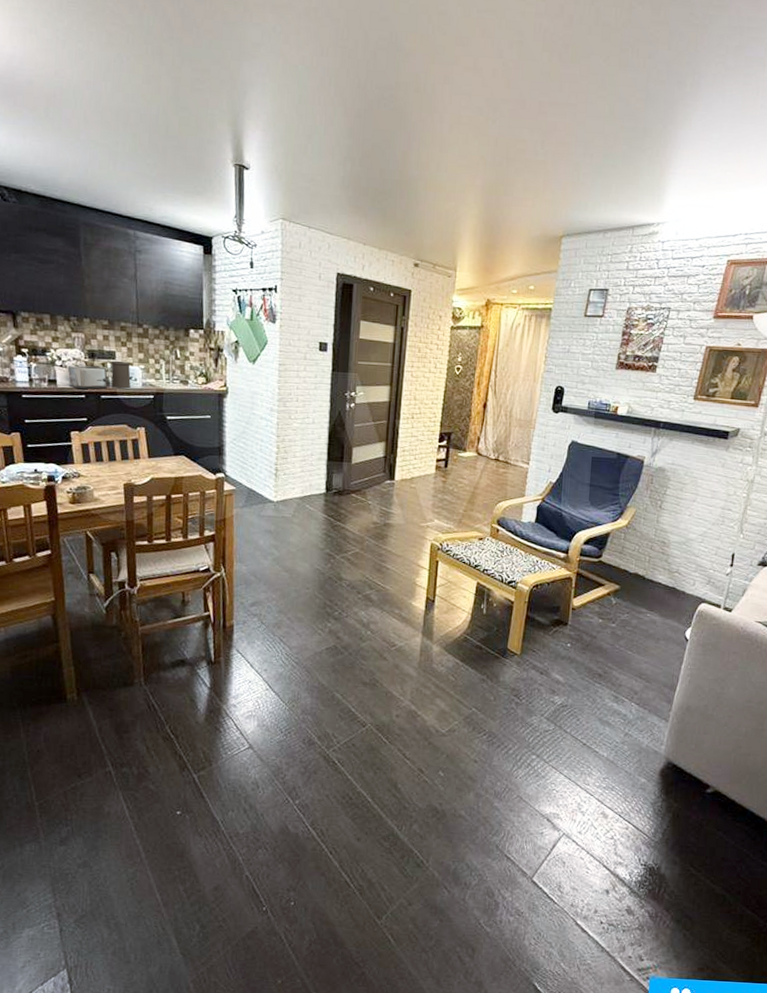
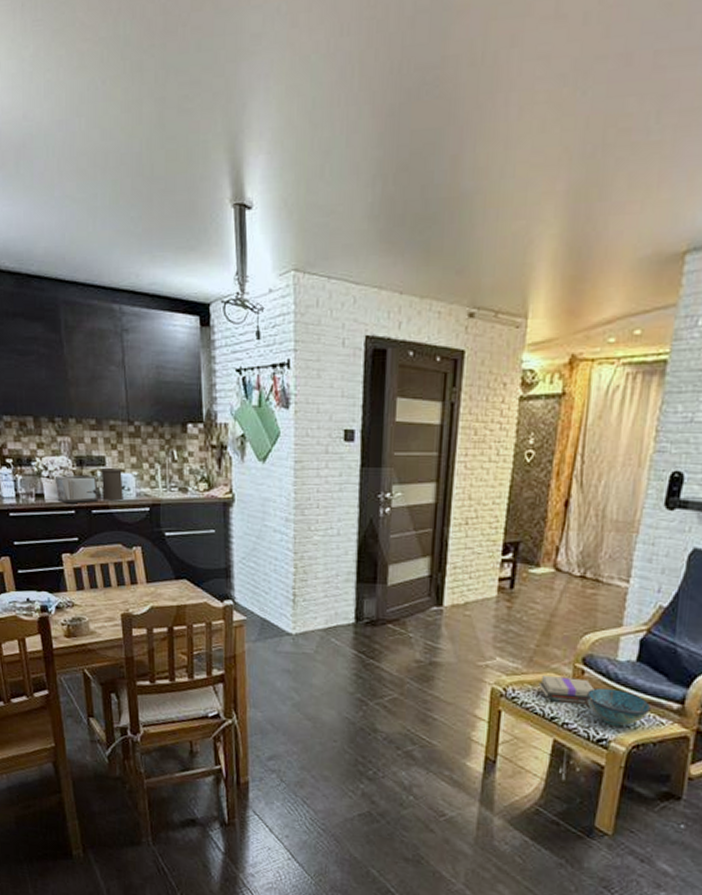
books: none [466,532,506,556] -> present [538,674,595,706]
decorative bowl: none [500,542,546,572] -> present [585,687,651,727]

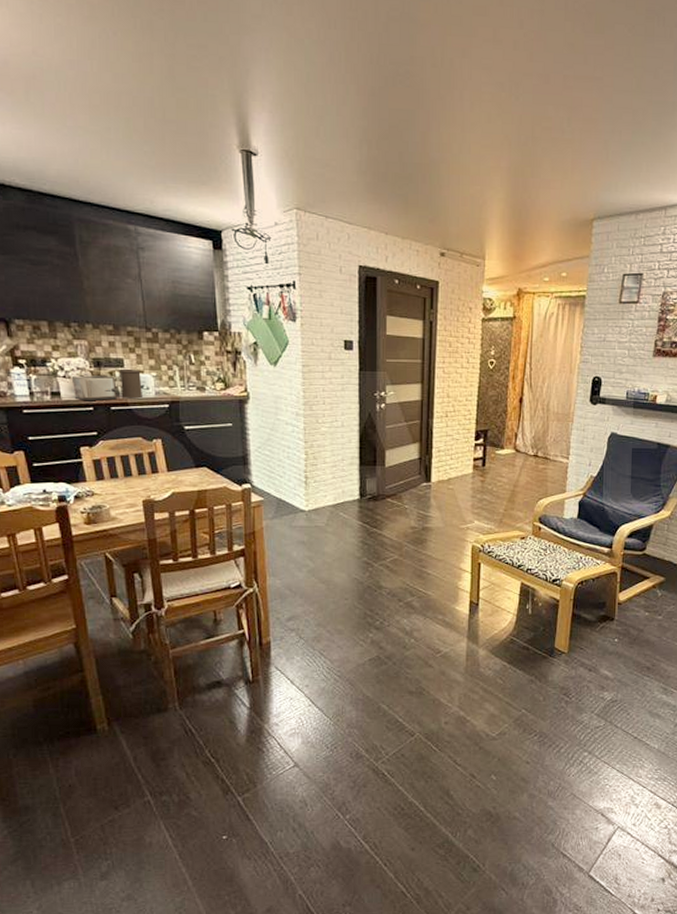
books: present [538,674,595,706] -> none [507,532,549,554]
decorative bowl: present [585,687,651,727] -> none [543,540,589,569]

